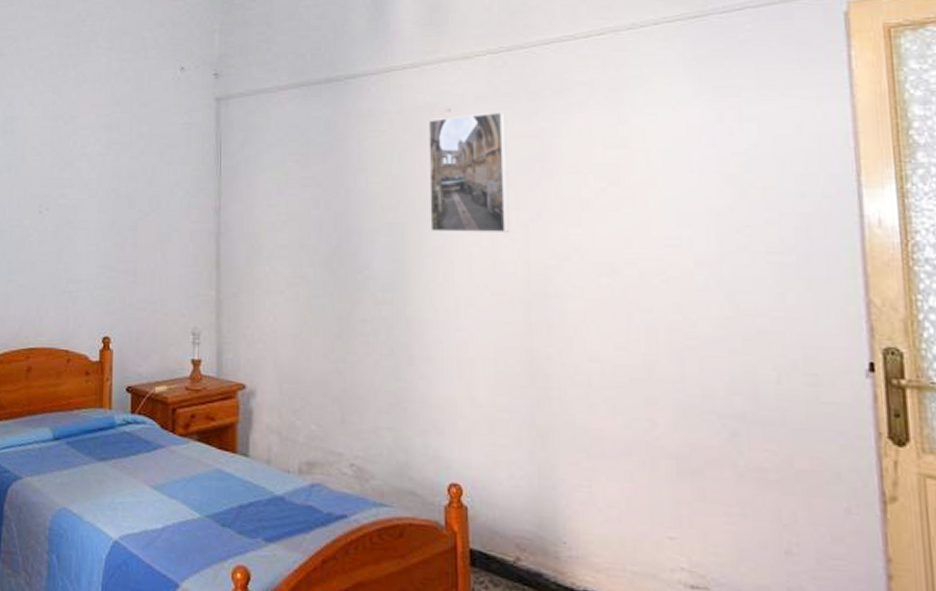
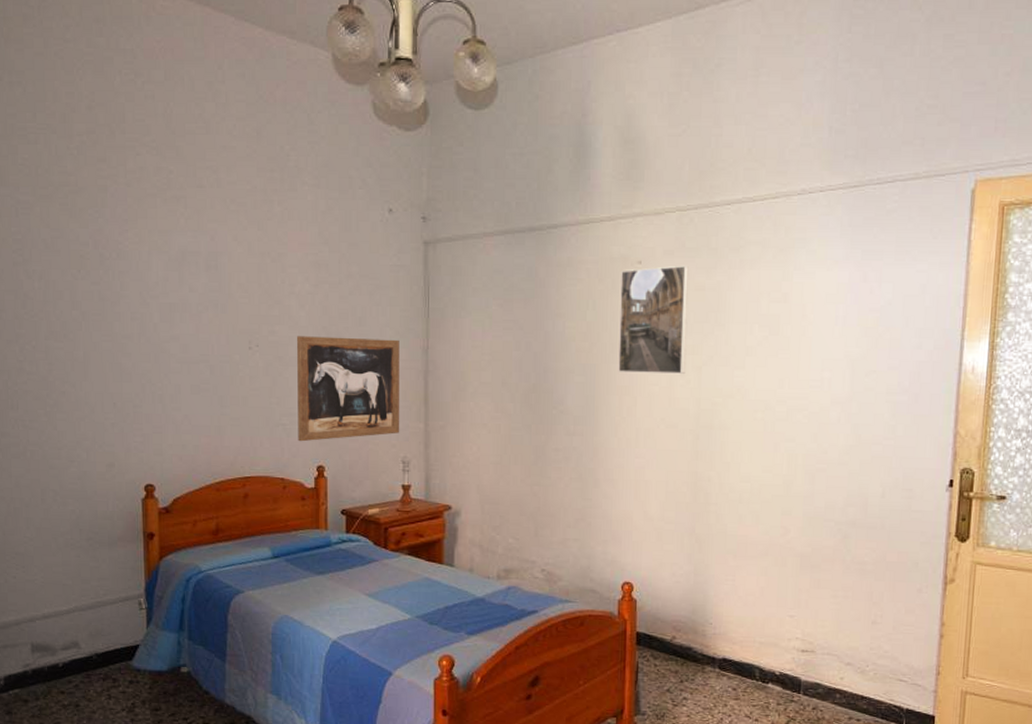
wall art: none [84,198,190,311] -> present [297,336,400,442]

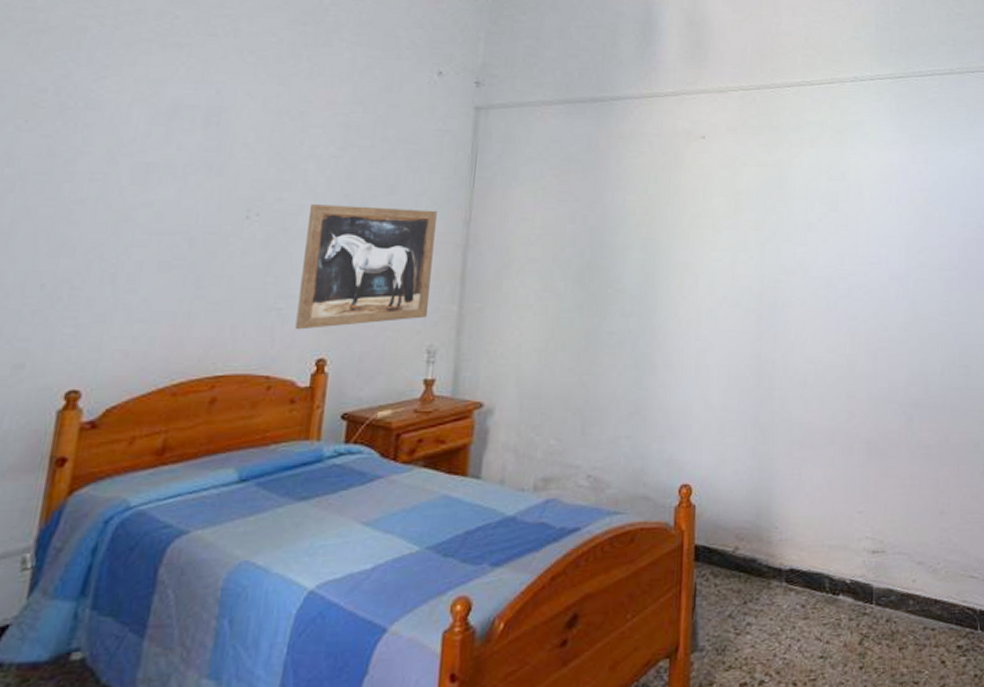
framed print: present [618,265,689,375] -> none [680,141,751,251]

